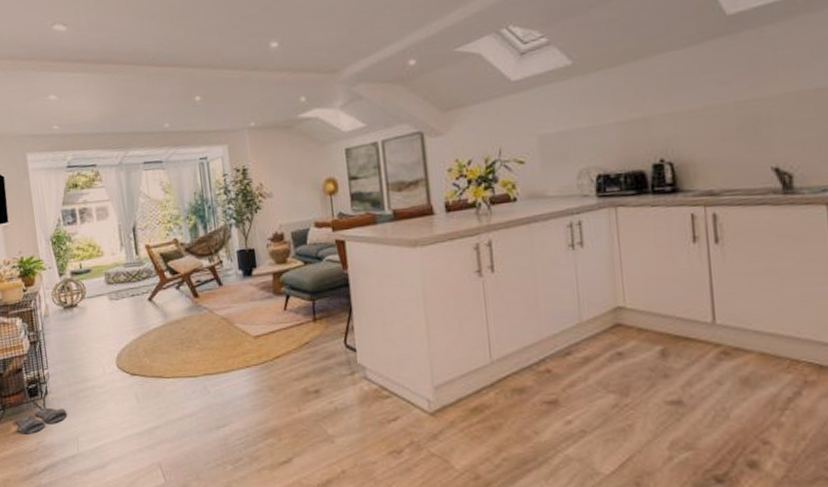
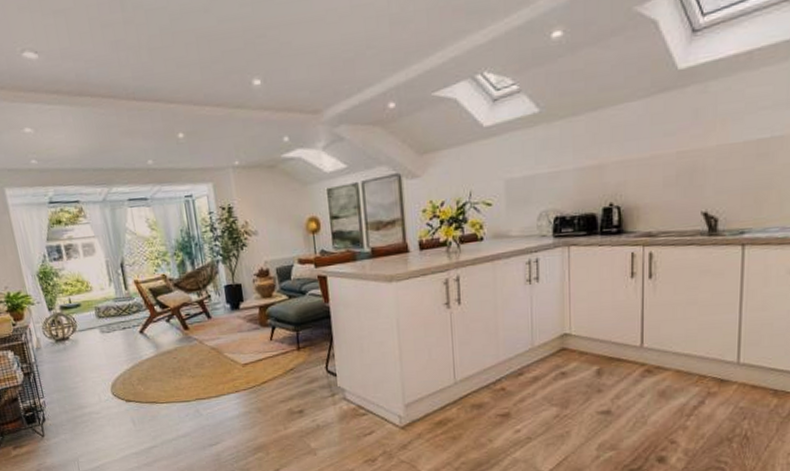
slippers: present [16,407,68,434] -> none [16,433,66,458]

